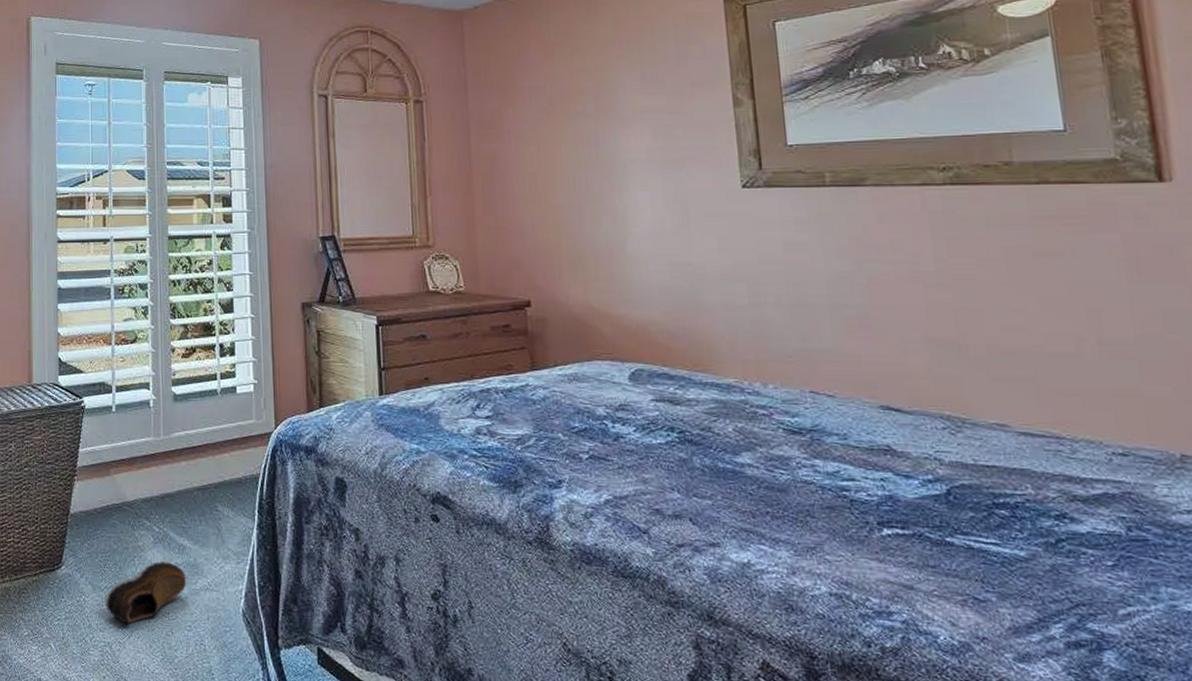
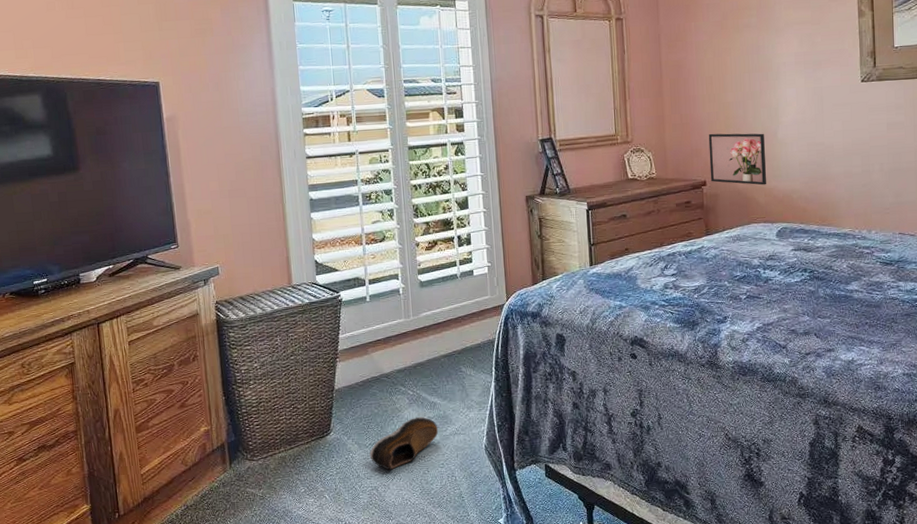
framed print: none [532,242,614,312] -> present [708,133,767,185]

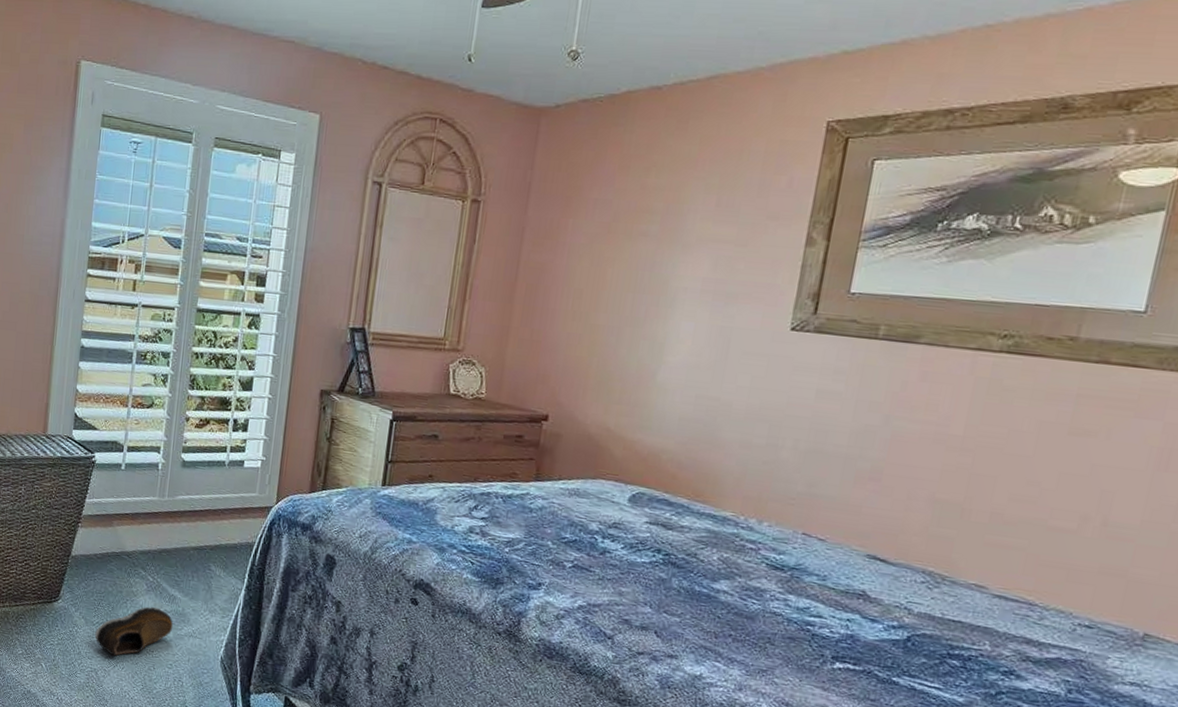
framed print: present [708,133,767,185] -> none [554,358,639,436]

